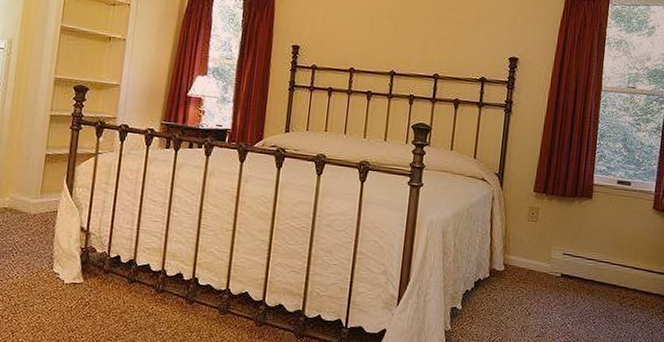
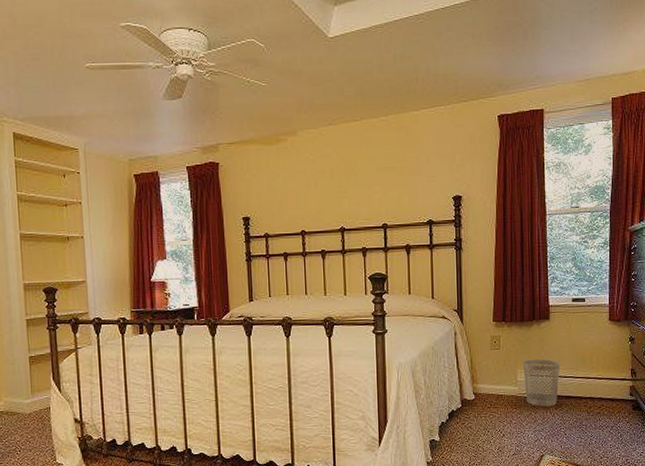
wastebasket: none [557,237,598,291] -> present [522,359,560,407]

